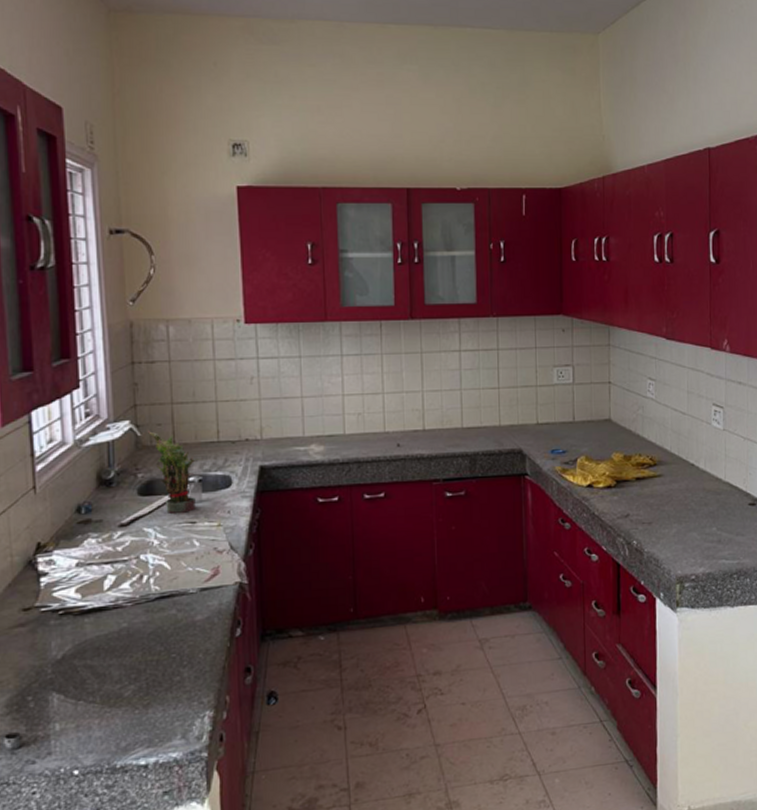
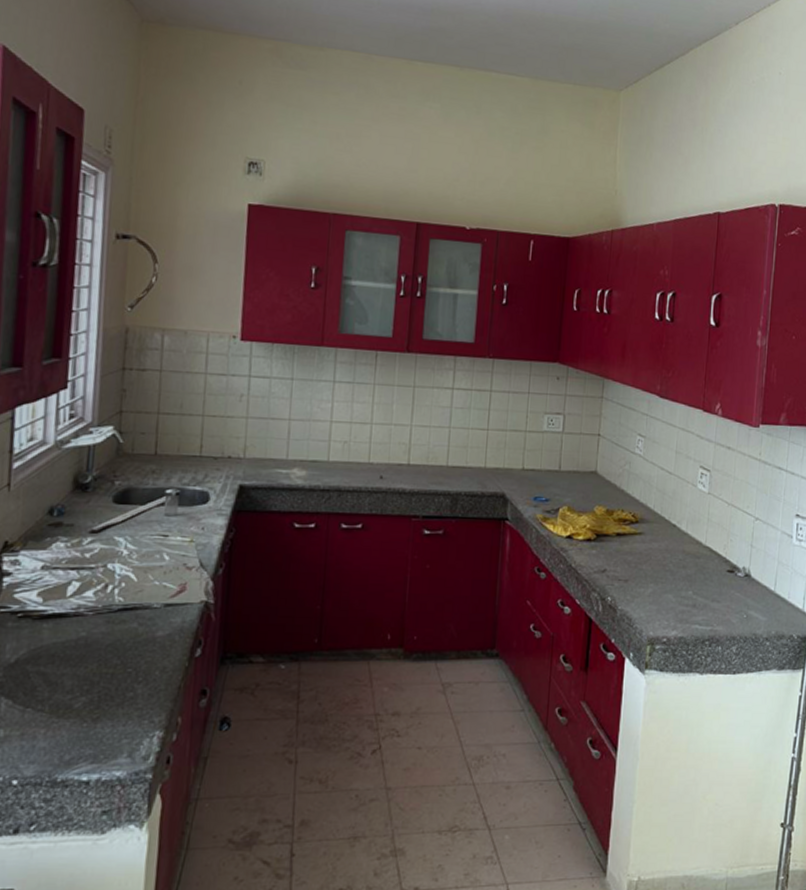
potted plant: present [147,431,203,513] -> none [129,439,183,525]

